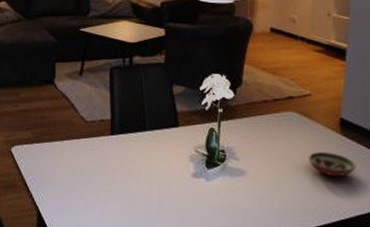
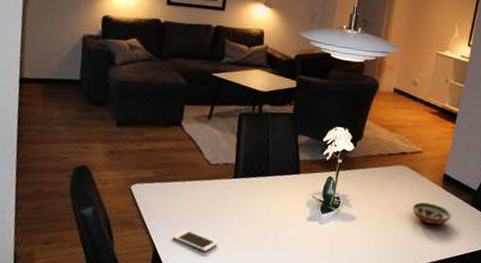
cell phone: none [55,191,102,214] -> present [172,229,218,252]

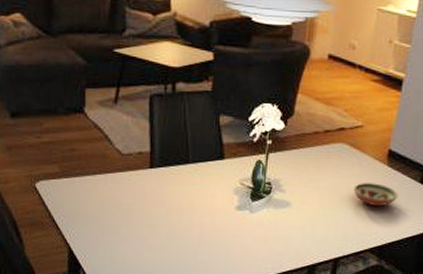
cell phone: present [172,229,218,252] -> none [87,226,139,249]

